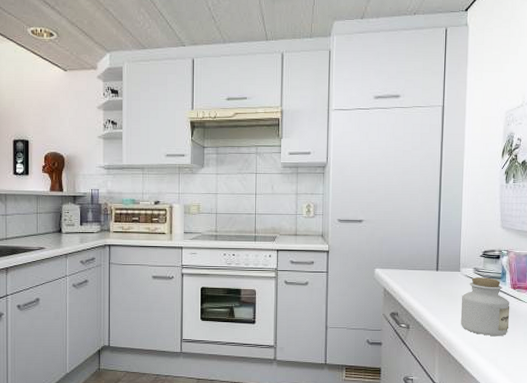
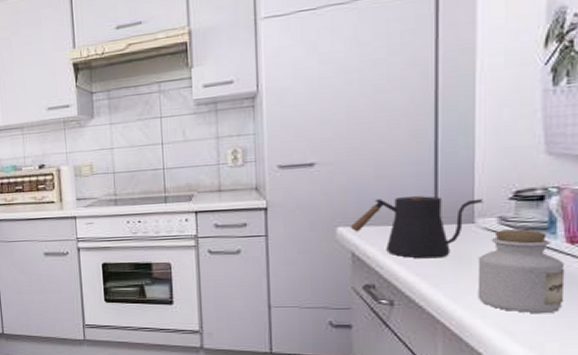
kettle: none [384,249,466,295] -> present [351,195,484,259]

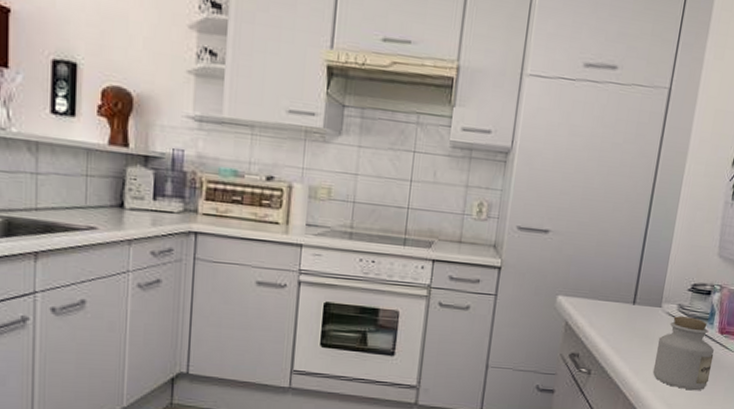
kettle: present [351,195,484,259] -> none [569,274,671,335]

